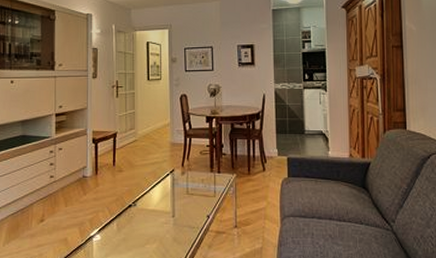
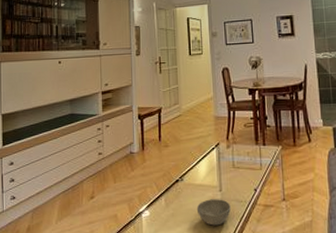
bowl: none [148,225,183,251] -> present [196,199,231,226]

